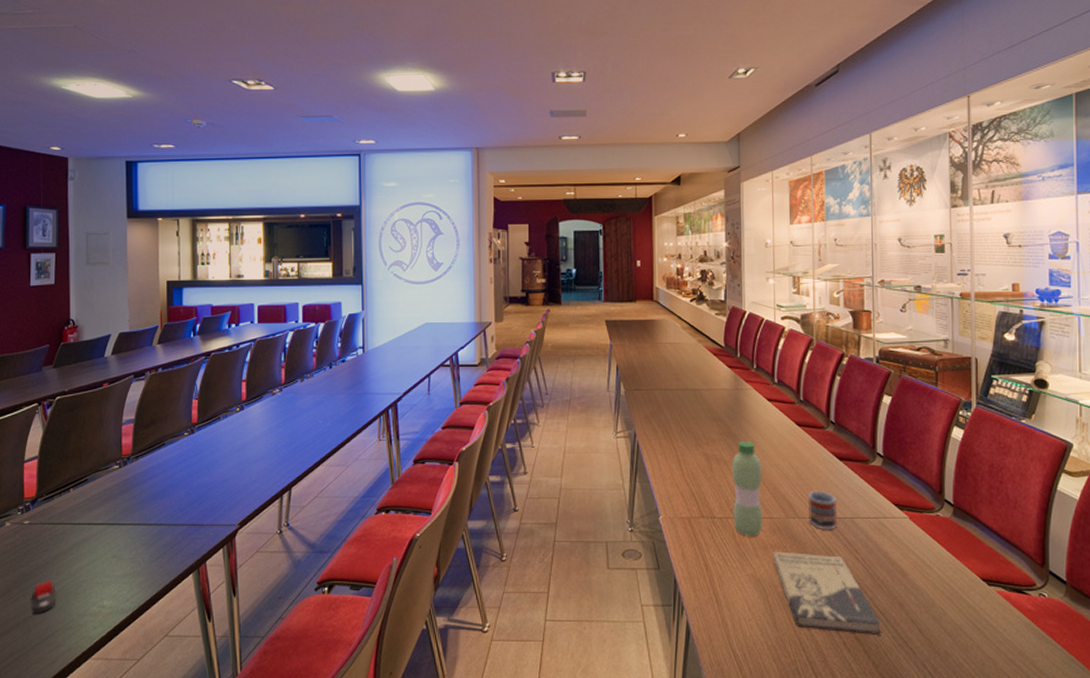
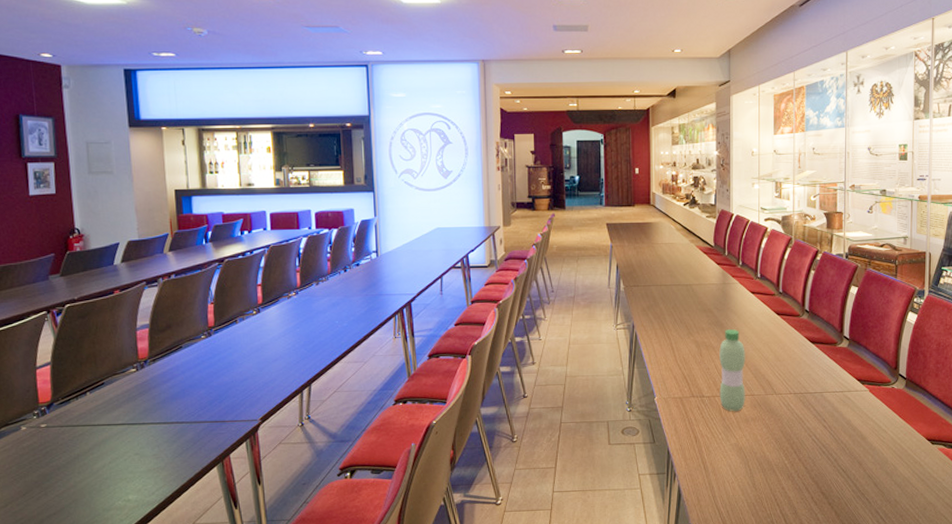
stapler: present [31,581,56,614] -> none [54,479,80,511]
book: present [773,551,882,636] -> none [753,423,844,490]
cup: present [808,492,838,530] -> none [785,371,809,404]

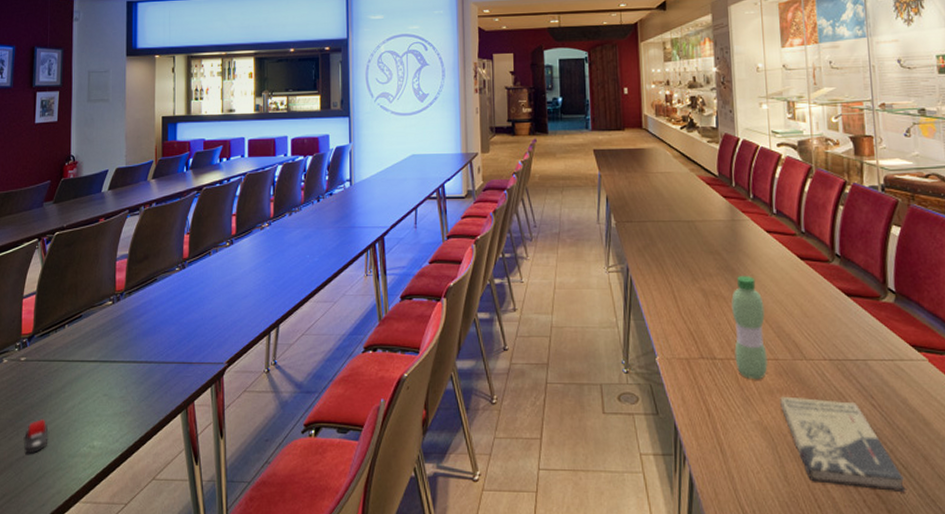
stapler: none [54,479,80,511] -> present [24,419,49,454]
book: none [753,423,844,490] -> present [780,396,906,493]

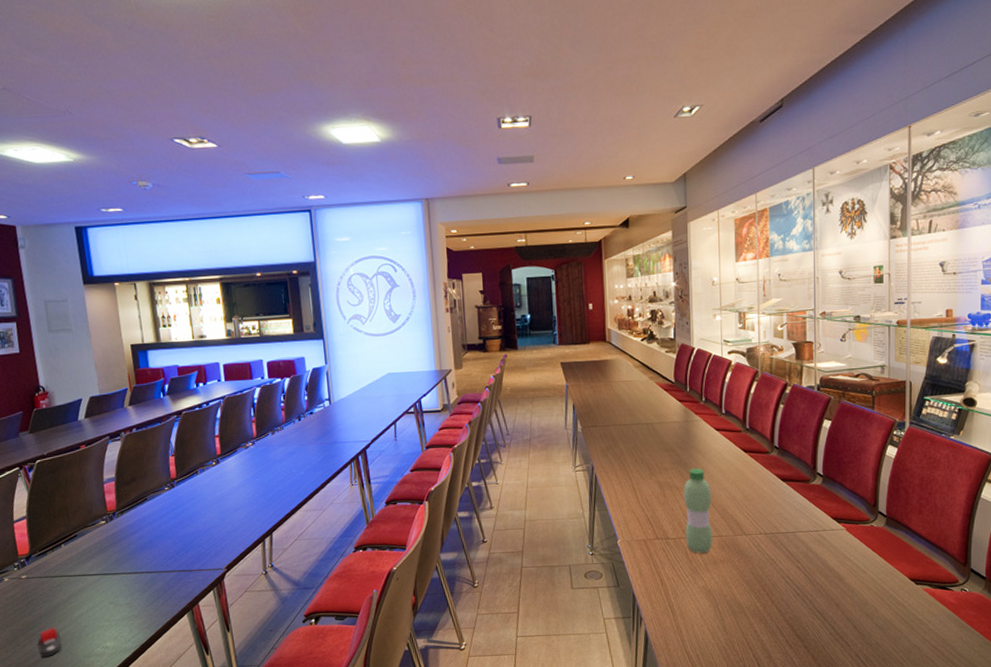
book: present [780,396,906,493] -> none [722,565,820,633]

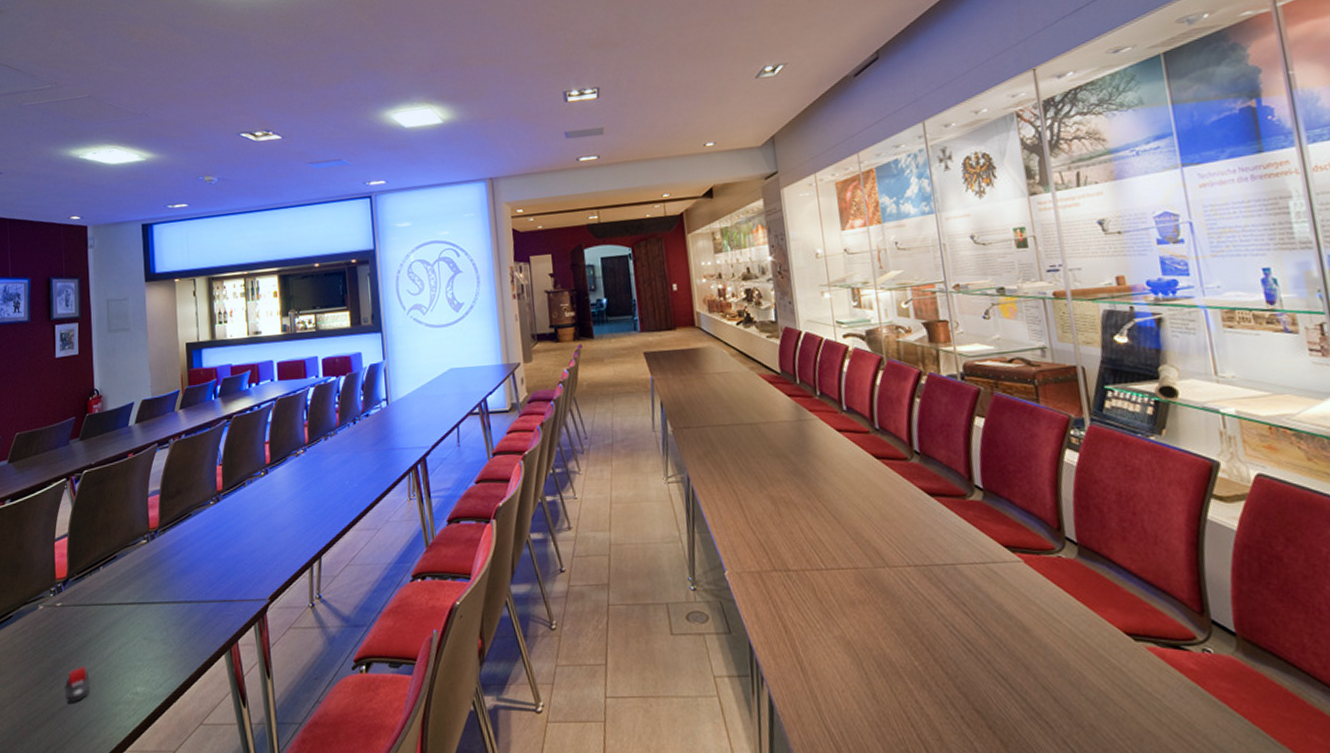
water bottle: present [684,468,713,554] -> none [803,479,847,592]

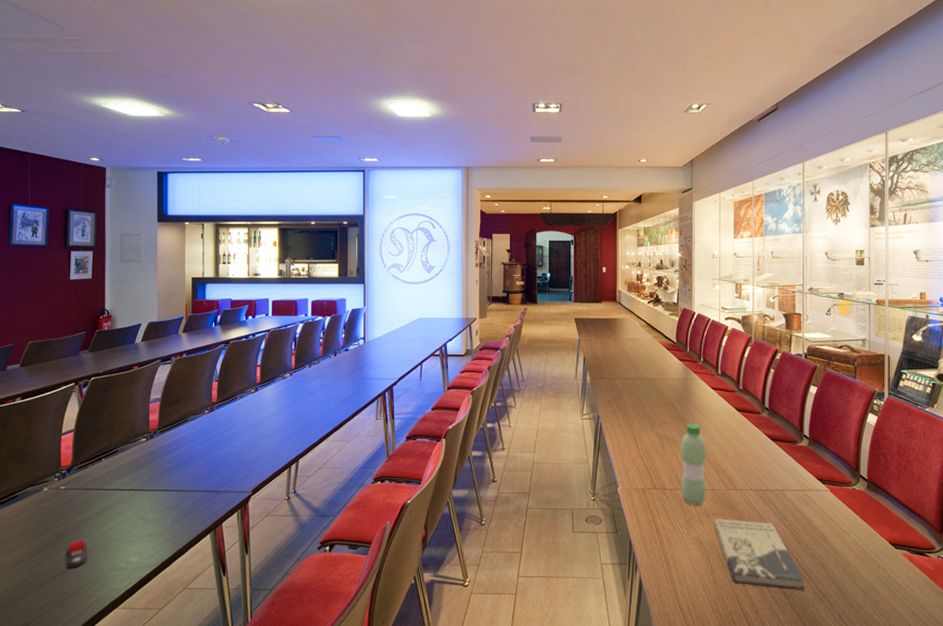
water bottle: none [803,479,847,592] -> present [681,424,706,506]
book: none [862,607,1008,707] -> present [714,518,805,591]

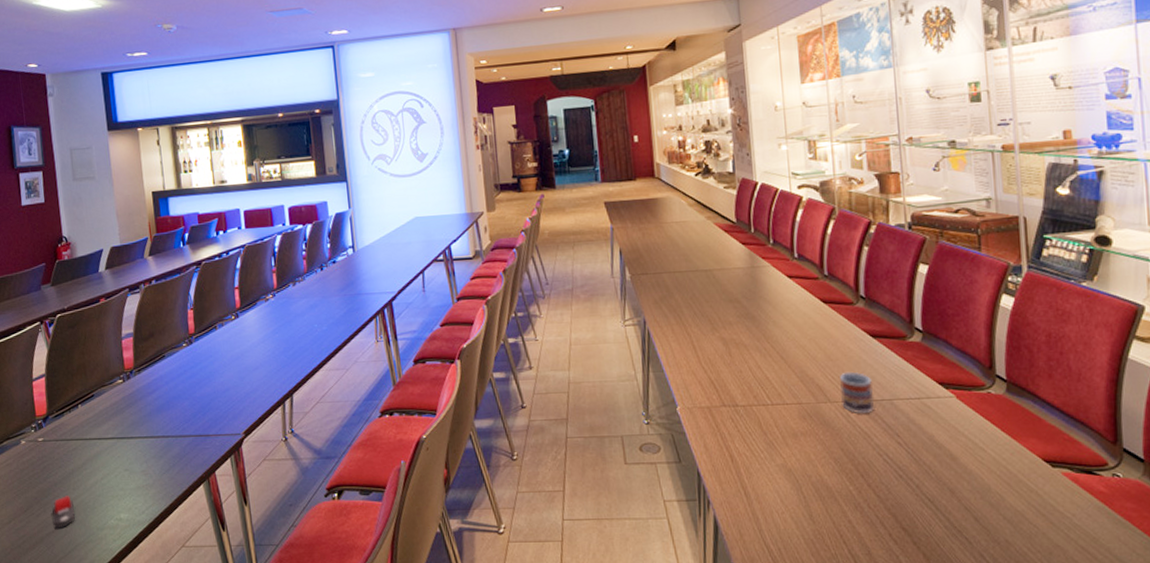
water bottle: present [681,424,706,506] -> none [753,322,791,425]
book: present [714,518,805,591] -> none [804,439,932,526]
cup: none [745,467,770,501] -> present [840,372,875,414]

